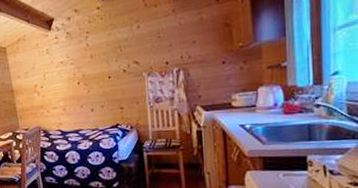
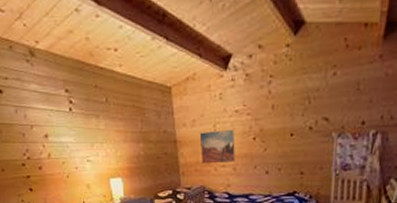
wall art: none [32,77,64,107] -> present [199,129,235,164]

